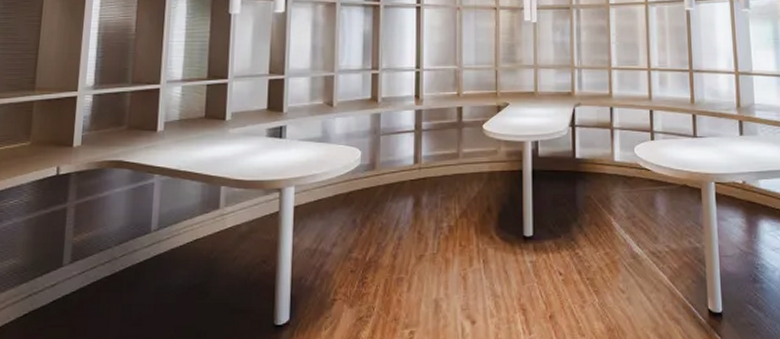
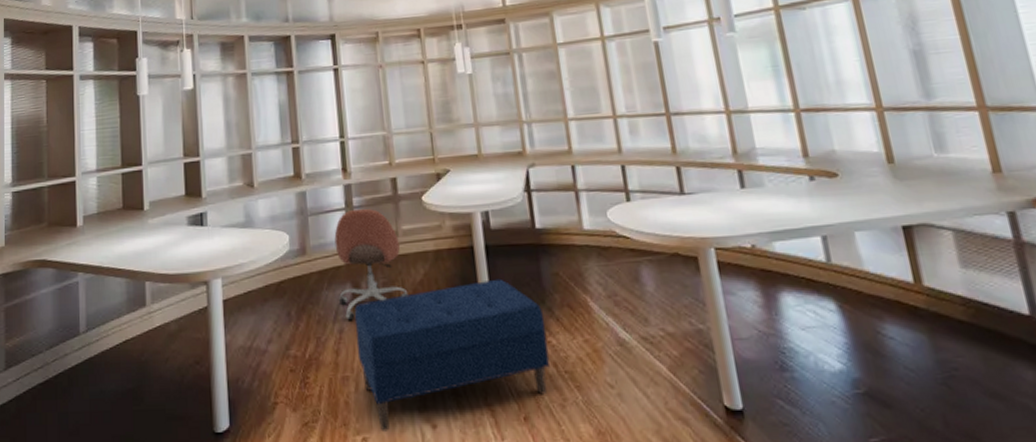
office chair: none [401,131,461,230] -> present [334,208,407,321]
bench: none [412,199,576,326] -> present [354,278,551,432]

